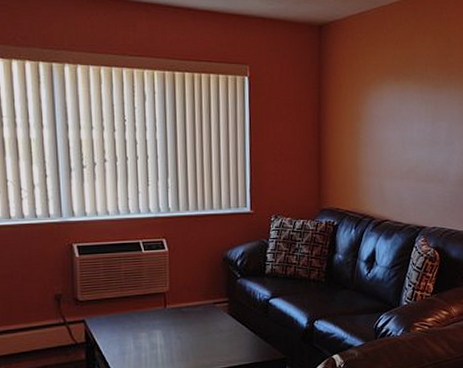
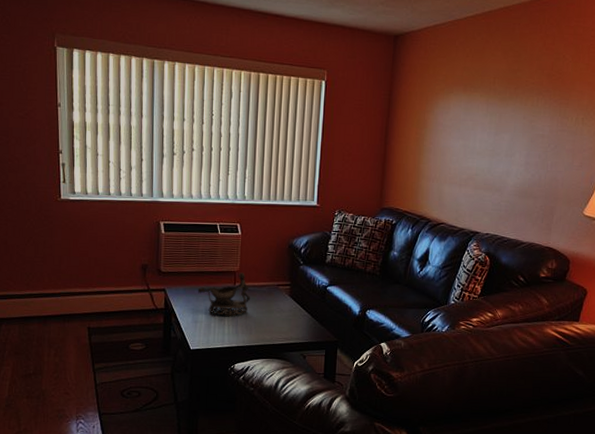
decorative bowl: none [122,293,184,344] -> present [197,272,250,317]

